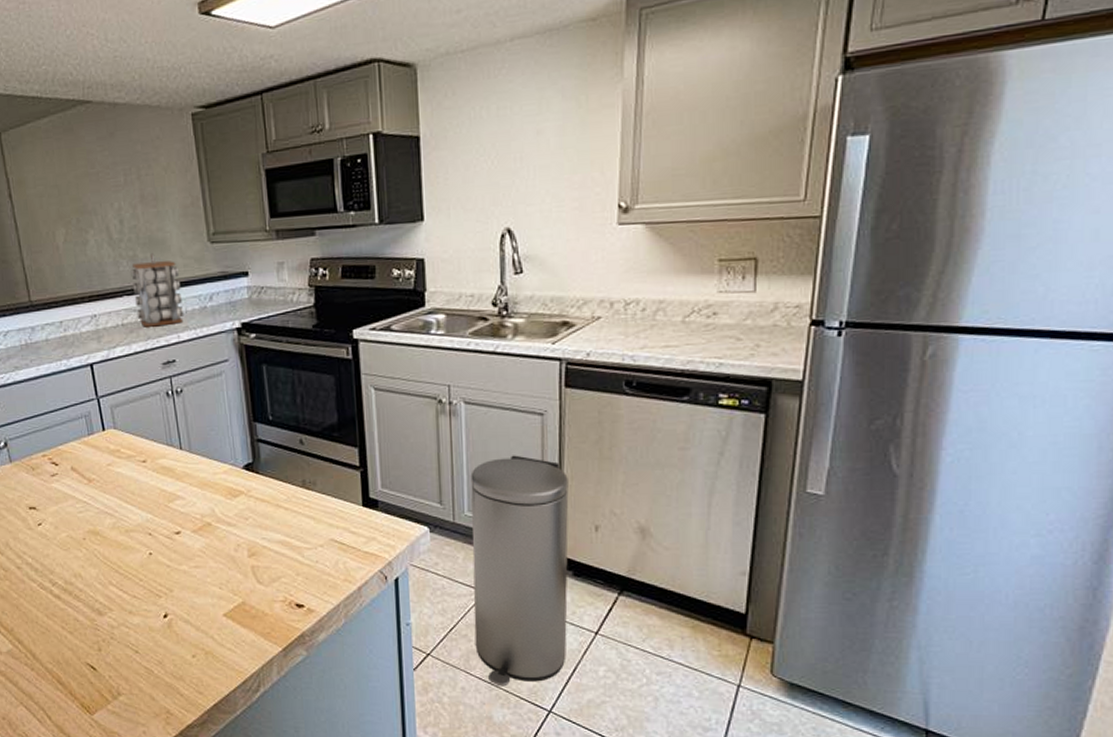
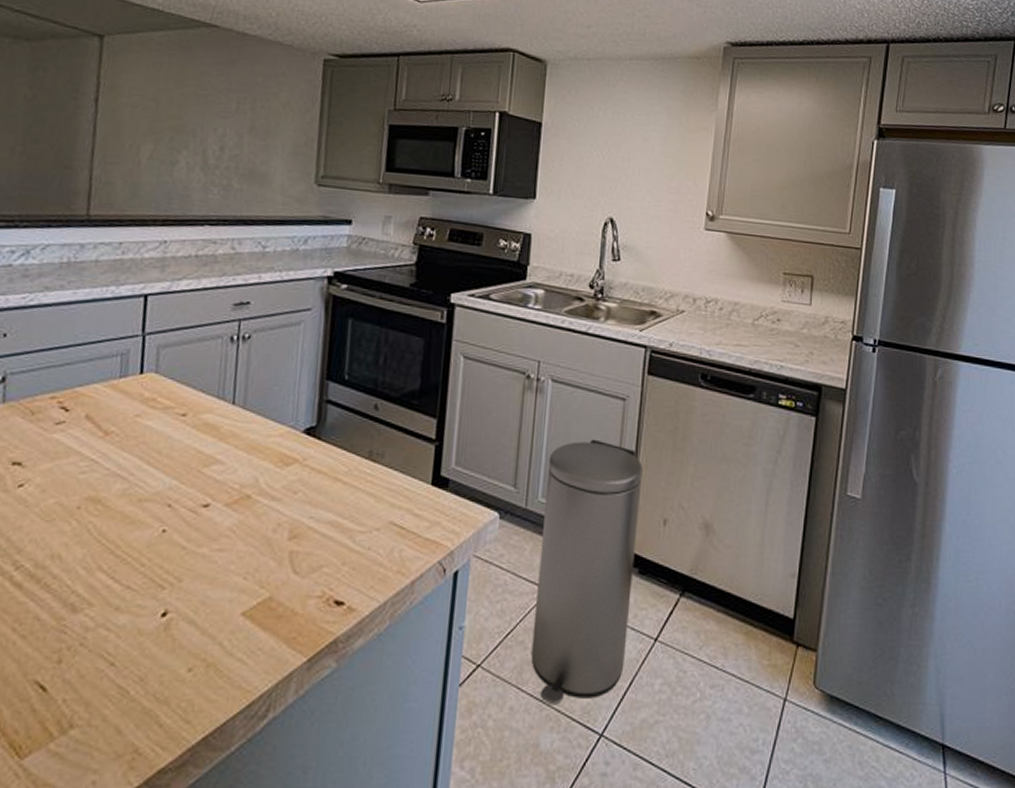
spice rack: present [130,252,184,327] -> none [215,184,276,264]

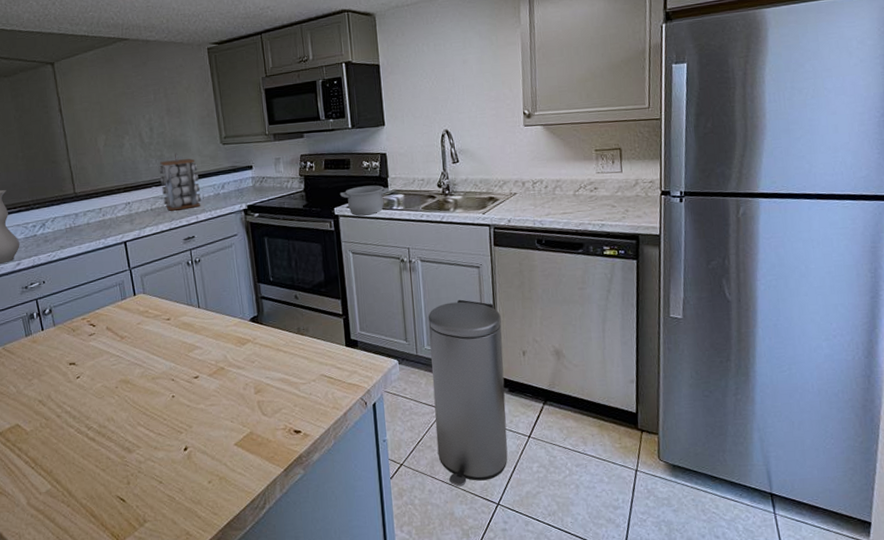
spice rack: none [215,184,276,264] -> present [158,152,202,211]
cooking pot: none [461,270,528,310] -> present [339,185,390,216]

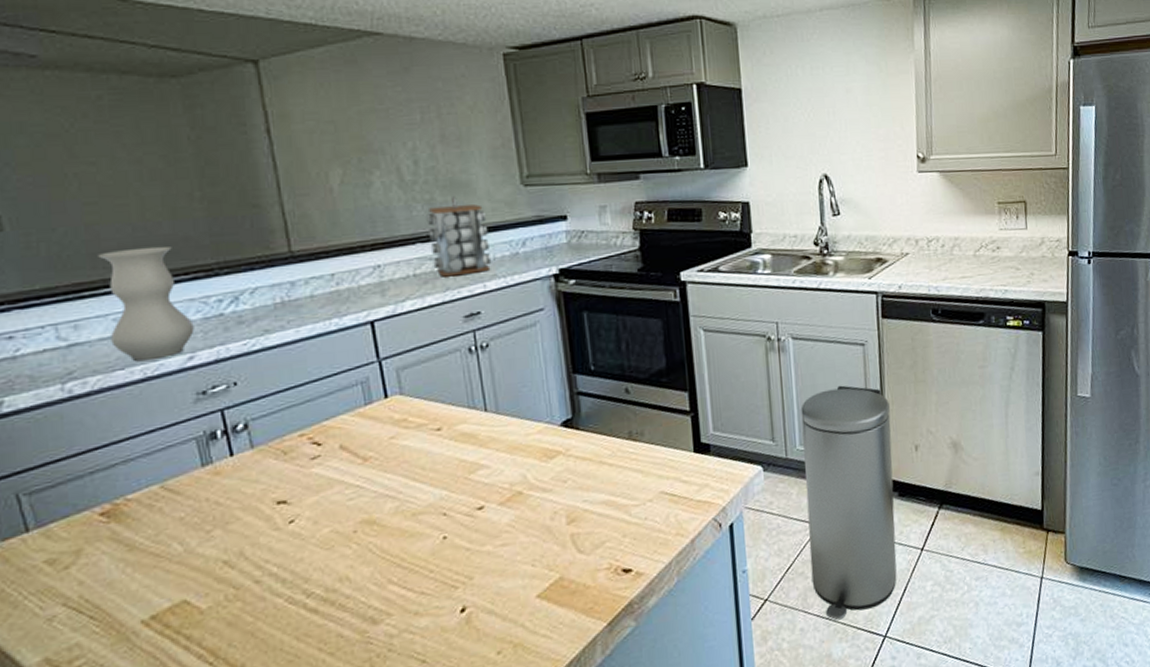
cooking pot: present [339,185,390,216] -> none [687,242,754,282]

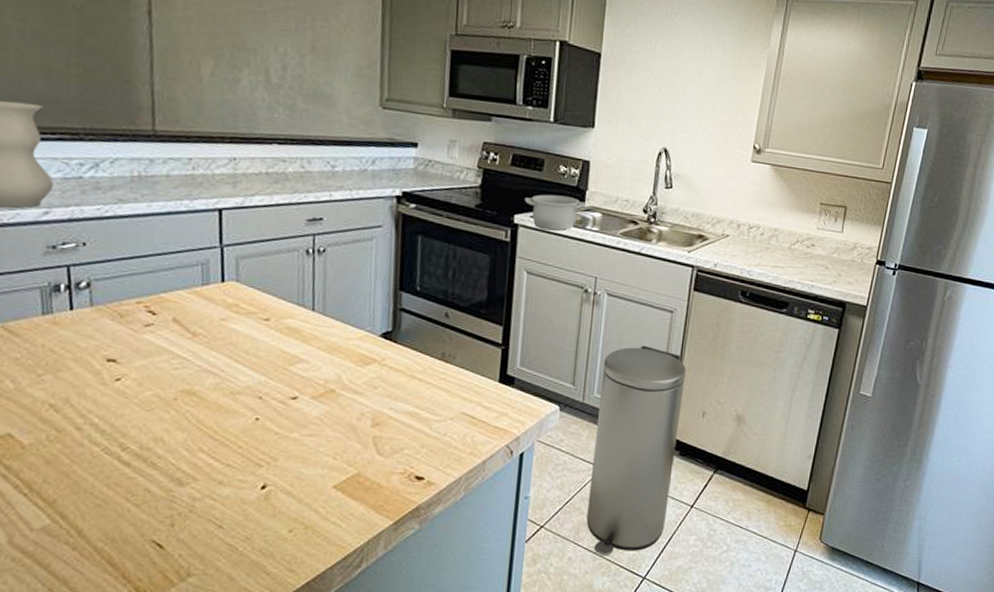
spice rack: present [426,195,492,277] -> none [285,105,342,183]
cooking pot: none [687,242,754,282] -> present [524,194,587,231]

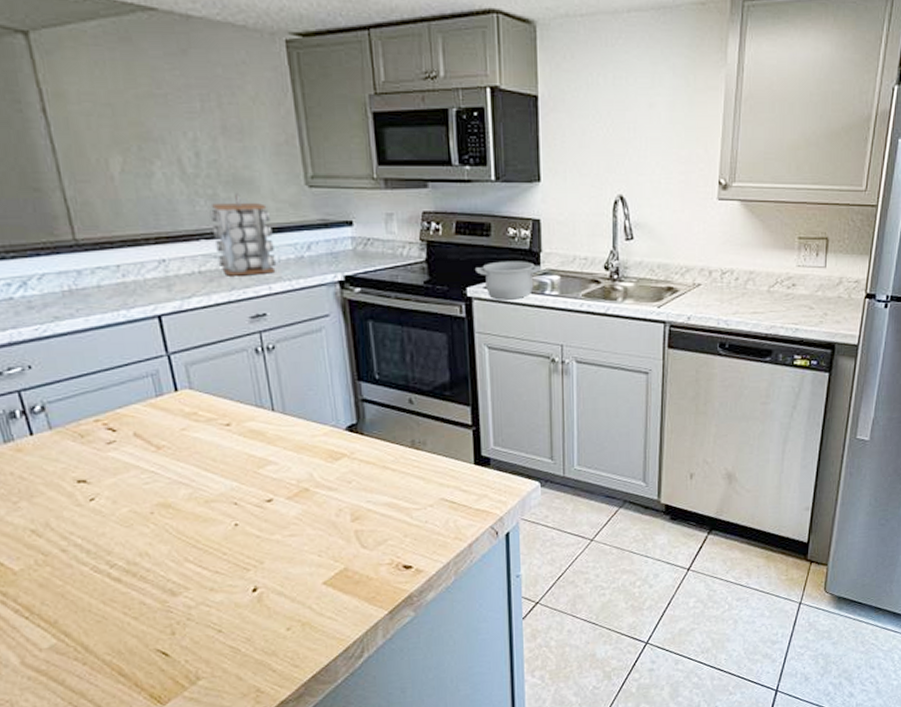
spice rack: none [285,105,342,183] -> present [209,192,277,276]
pedal bin: present [586,345,686,556] -> none [580,411,668,626]

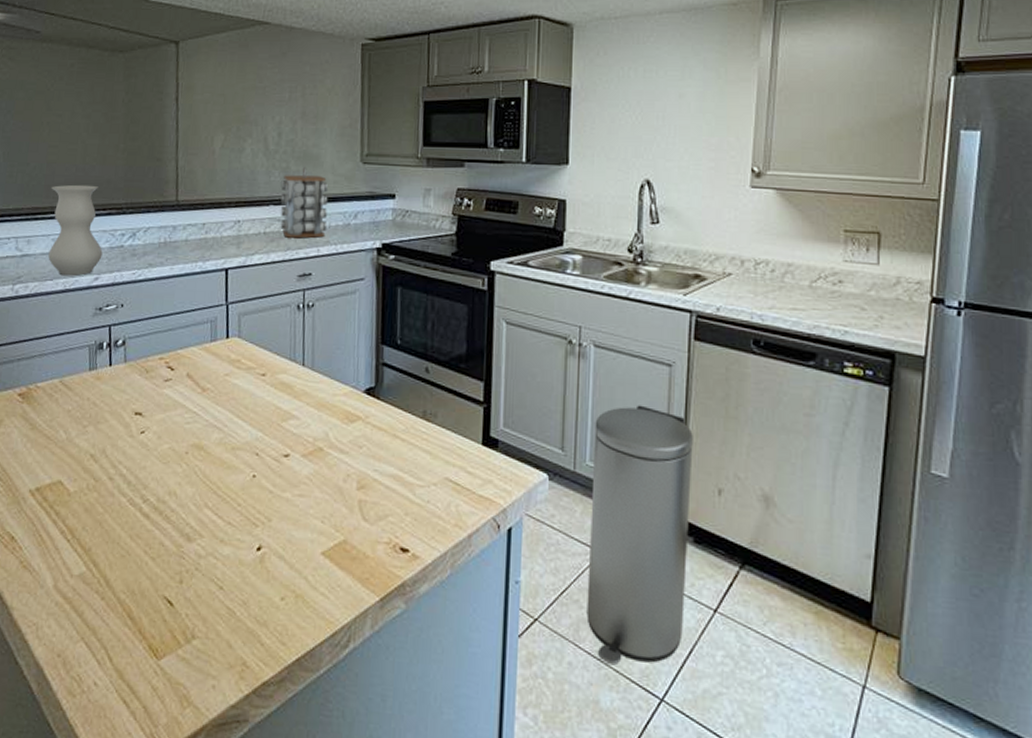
cooking pot: present [474,261,542,300] -> none [499,238,565,277]
pedal bin: none [580,411,668,626] -> present [586,405,693,666]

